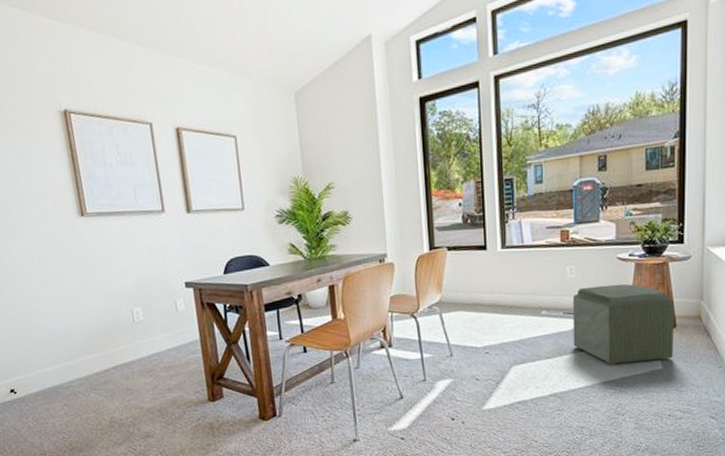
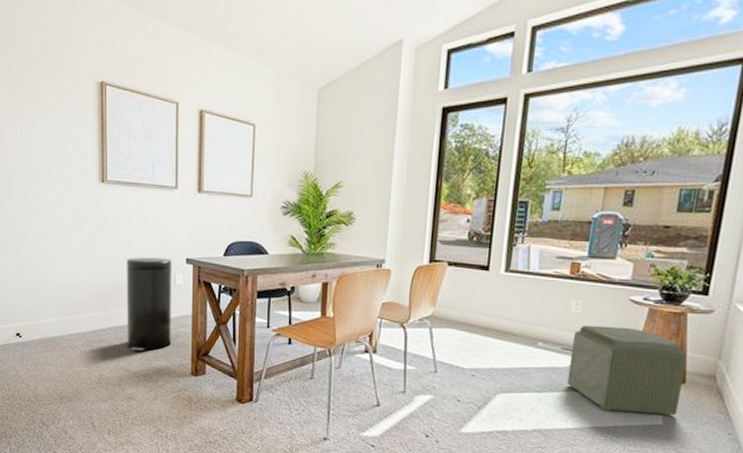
pedal bin: none [120,285,182,387] -> present [126,257,172,351]

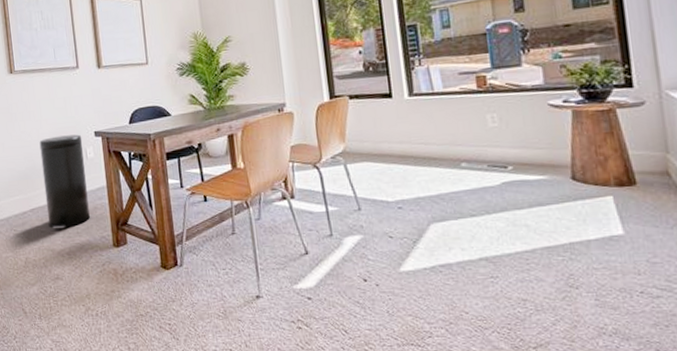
ottoman: present [567,324,687,416] -> none [497,133,637,227]

